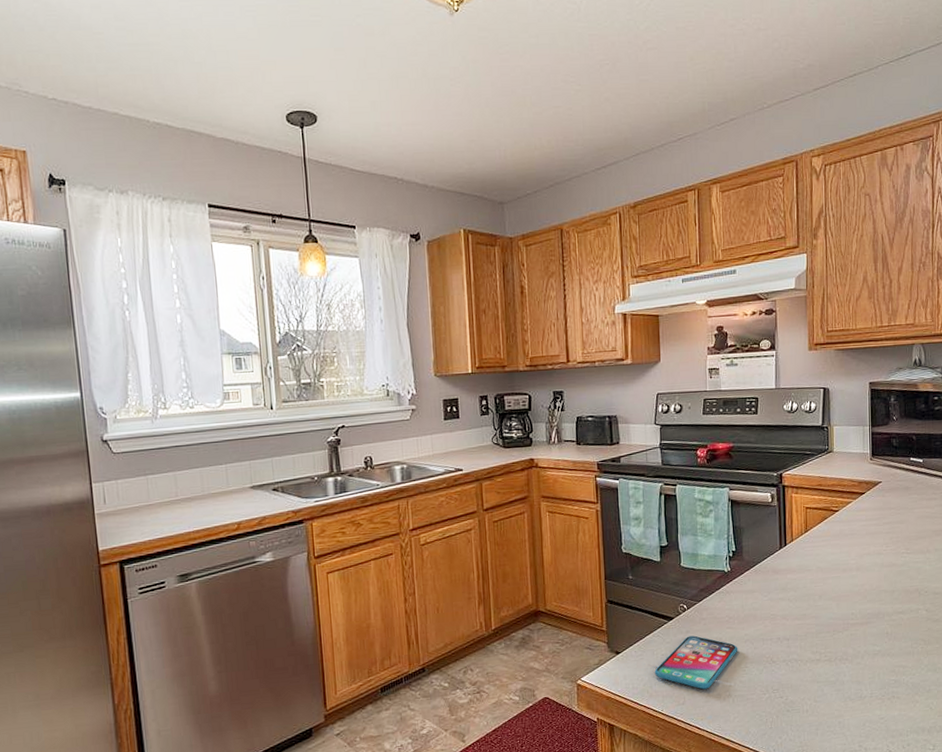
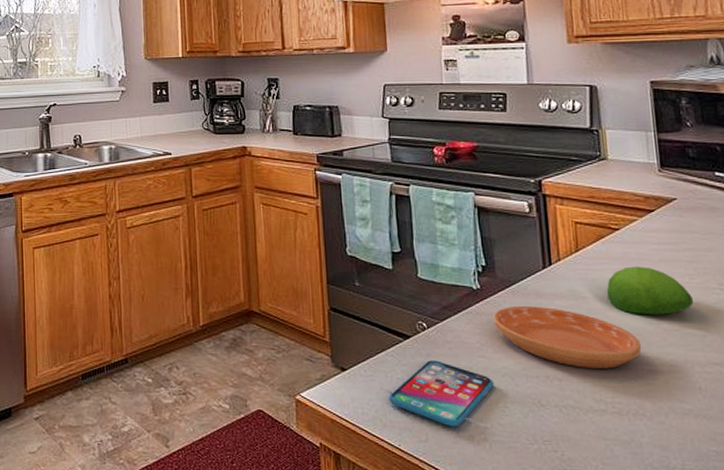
saucer: none [740,581,849,628] -> present [493,305,642,369]
fruit: none [826,540,888,580] -> present [606,266,694,315]

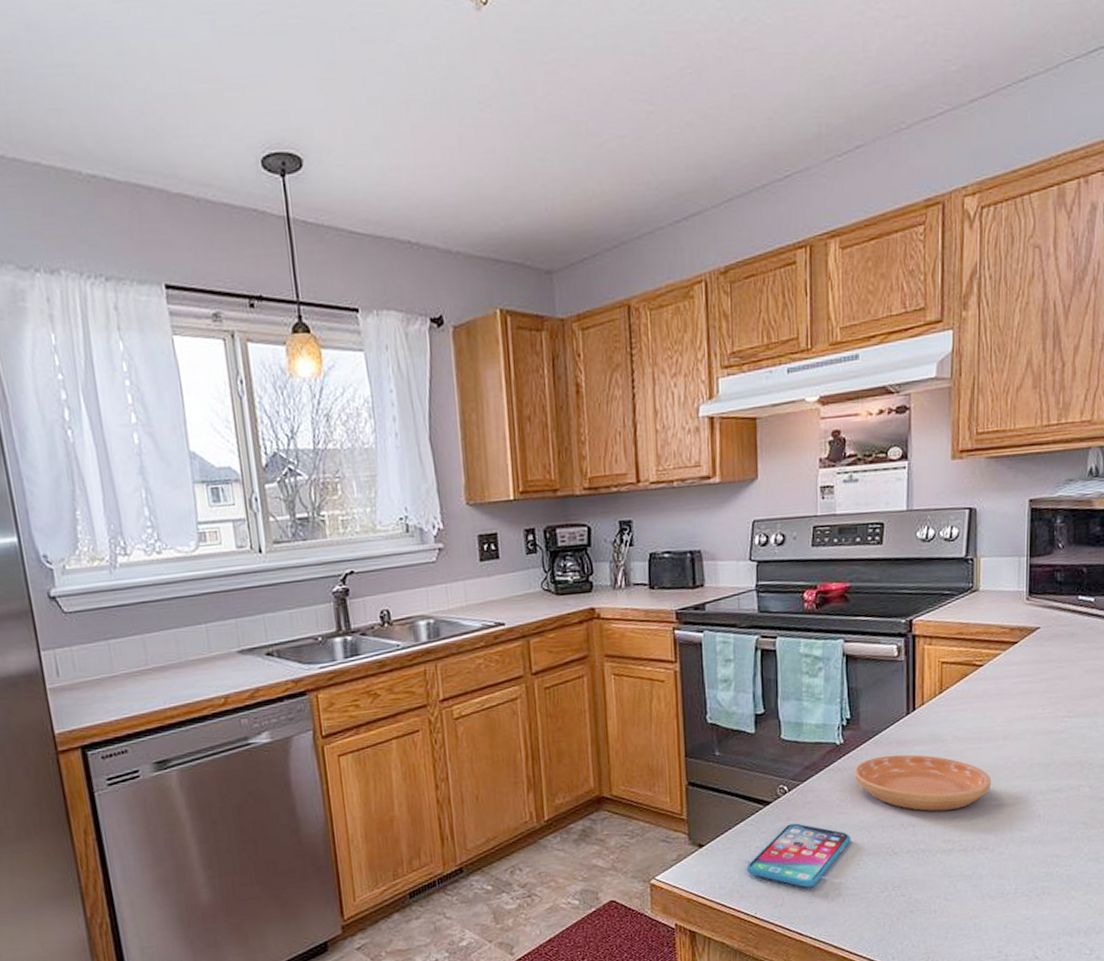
fruit: present [606,266,694,315] -> none [964,701,1044,751]

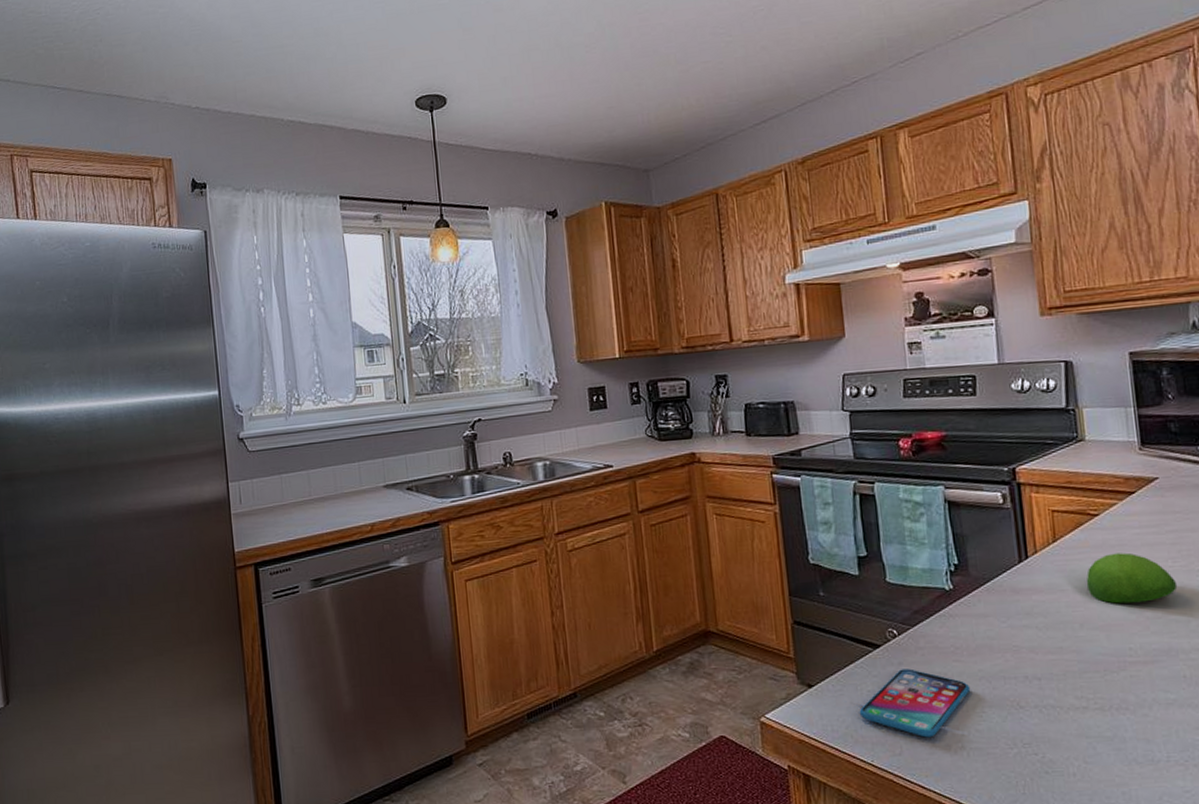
saucer: present [855,754,992,812] -> none [967,603,1124,665]
fruit: none [964,701,1044,751] -> present [1086,552,1178,604]

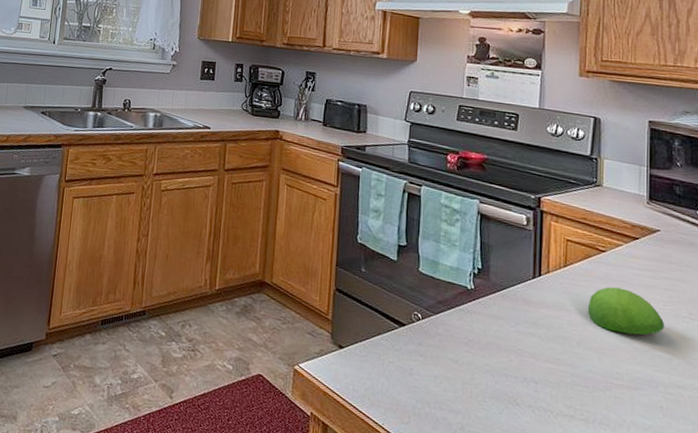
smartphone: present [859,668,971,738] -> none [378,349,476,414]

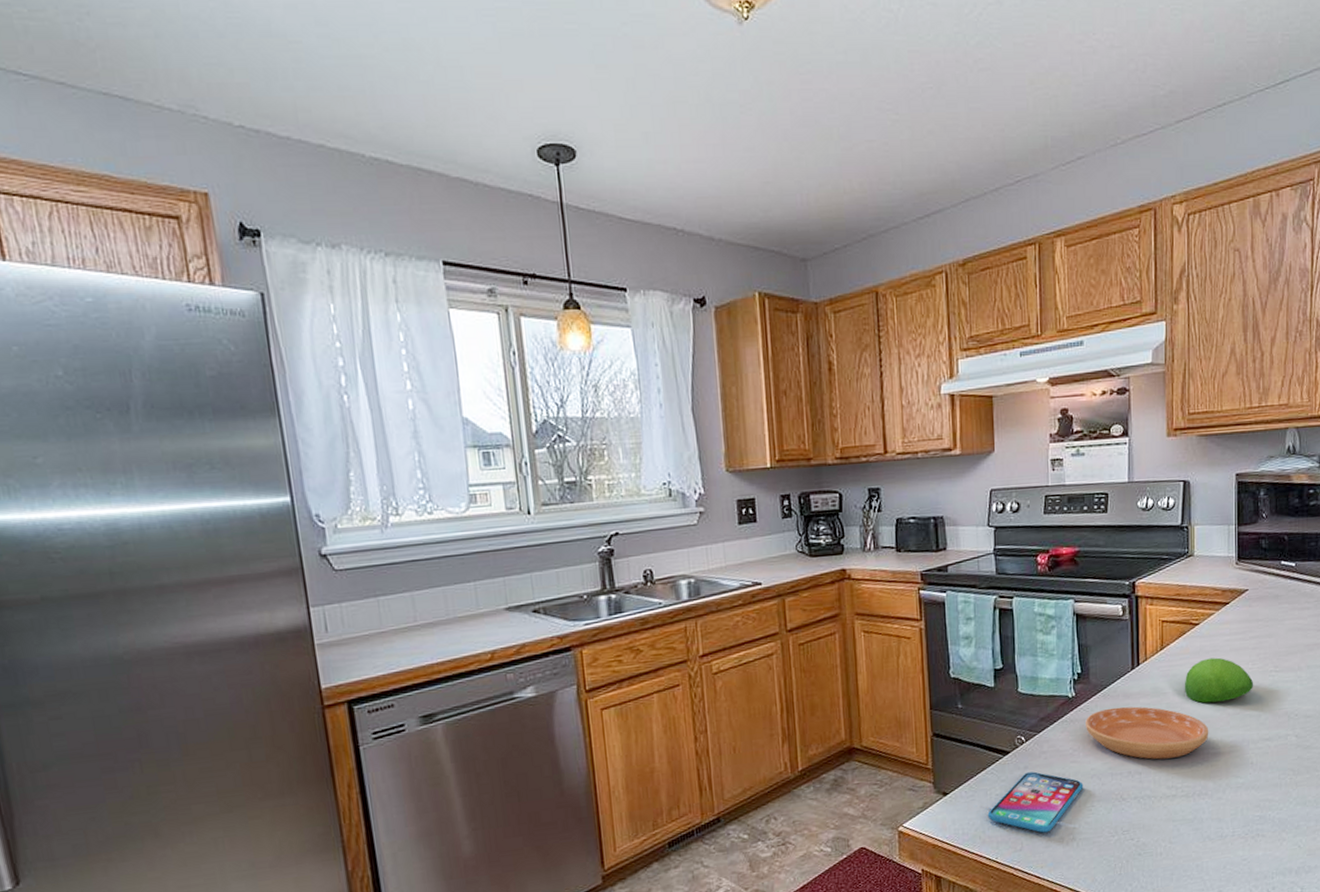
smartphone: none [378,349,476,414] -> present [987,771,1084,833]
saucer: none [482,309,613,379] -> present [1086,706,1209,760]

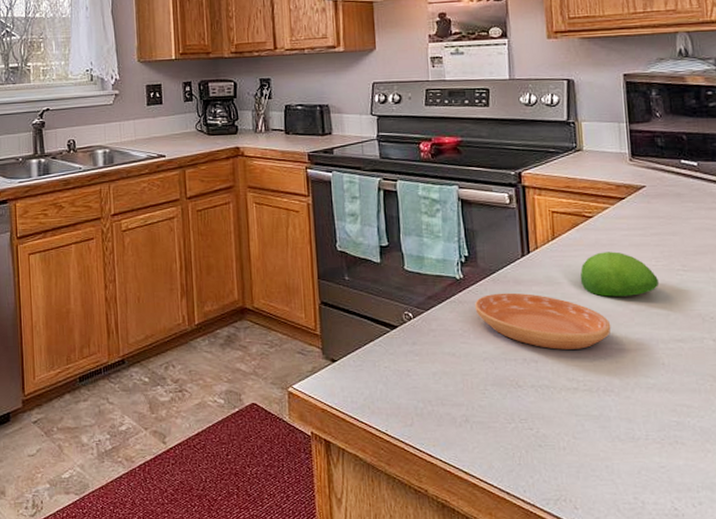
smartphone: present [987,771,1084,833] -> none [376,348,476,411]

